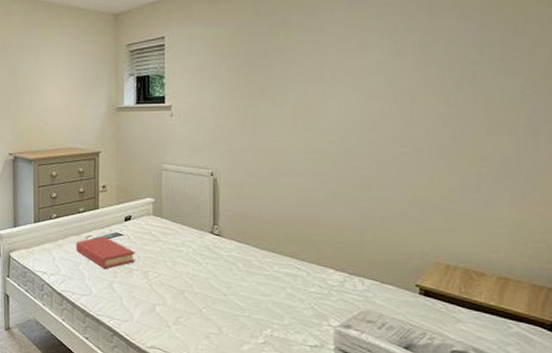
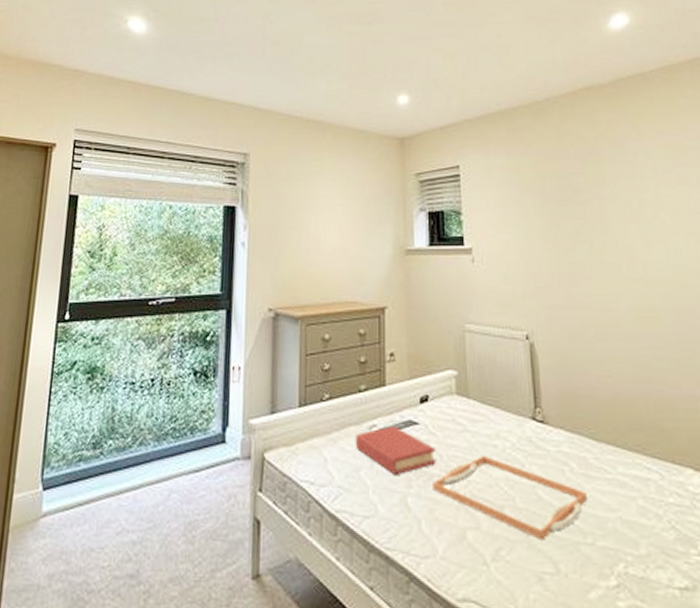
serving tray: none [132,257,248,313] -> present [433,455,587,540]

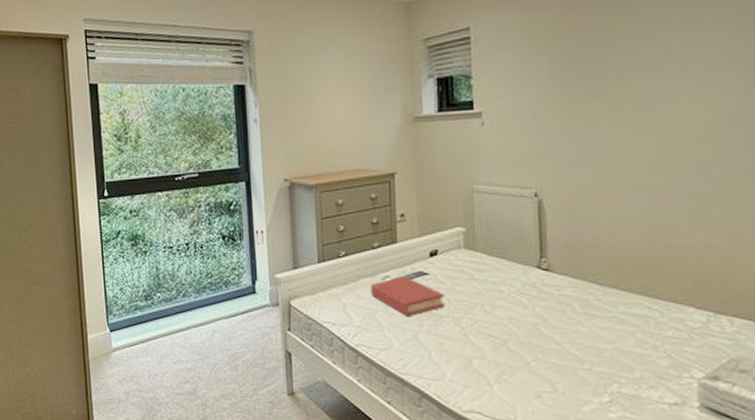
serving tray: present [433,455,587,540] -> none [442,299,586,367]

